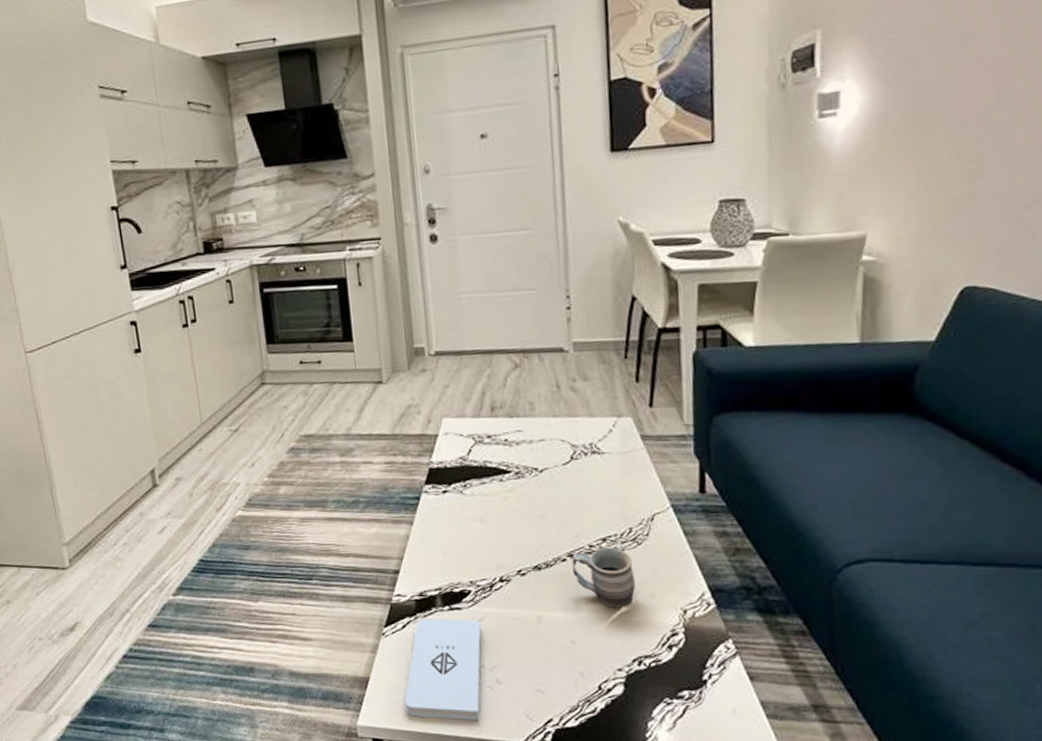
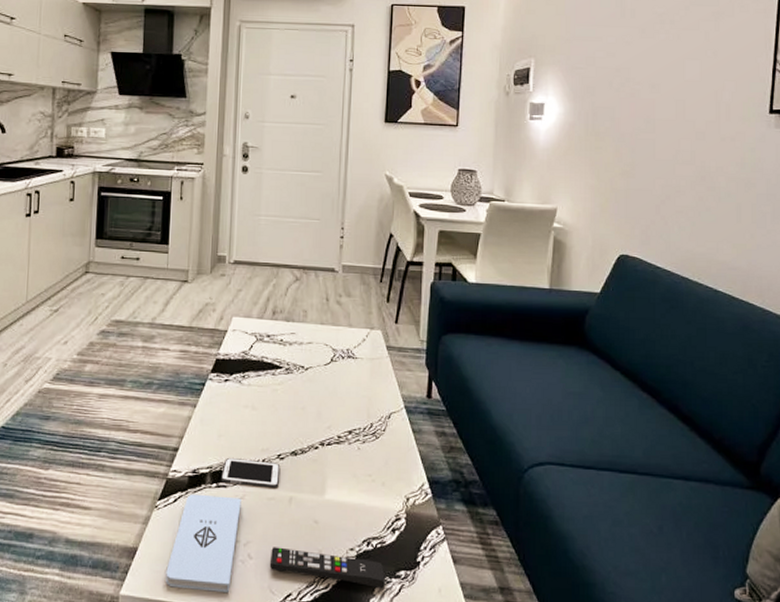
cell phone: none [453,576,523,608] -> present [221,457,281,488]
remote control: none [522,671,666,711] -> present [269,547,386,589]
mug: present [572,547,635,609] -> none [323,438,371,494]

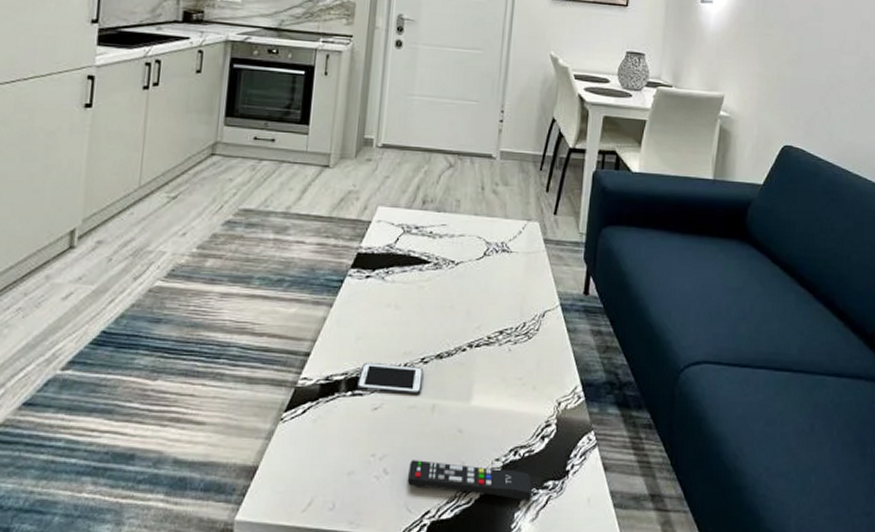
notepad: present [165,494,242,594] -> none [289,403,379,514]

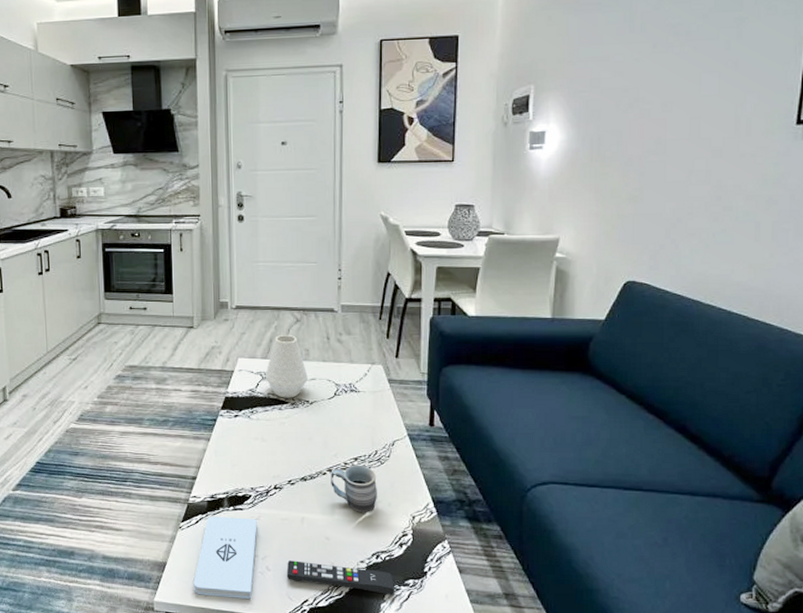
notepad: none [289,403,379,514] -> present [193,516,257,600]
cell phone: present [357,362,424,395] -> none [237,484,292,510]
vase: none [406,181,456,257] -> present [265,334,308,398]
mug: none [470,339,523,399] -> present [331,465,377,514]

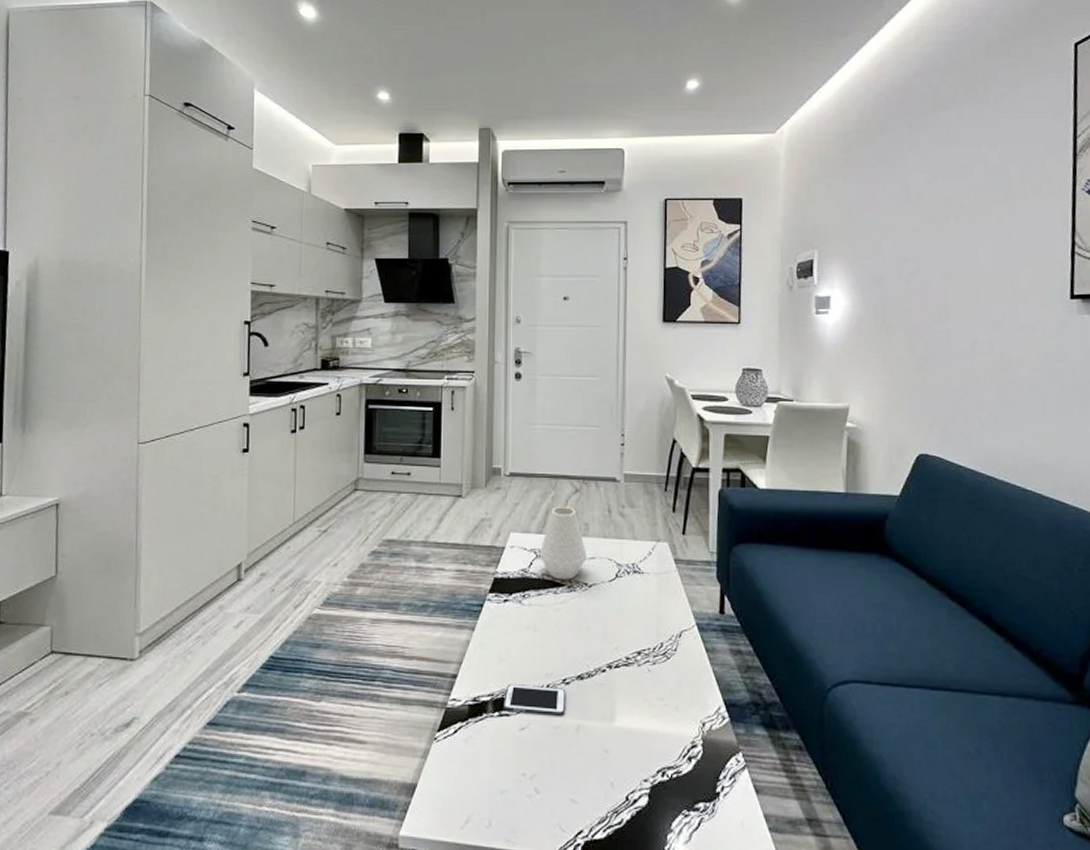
notepad: present [193,516,257,600] -> none [448,724,526,832]
cell phone: none [237,484,292,510] -> present [504,683,566,716]
remote control: present [286,560,396,595] -> none [558,780,684,823]
mug: present [331,465,377,514] -> none [611,660,663,720]

